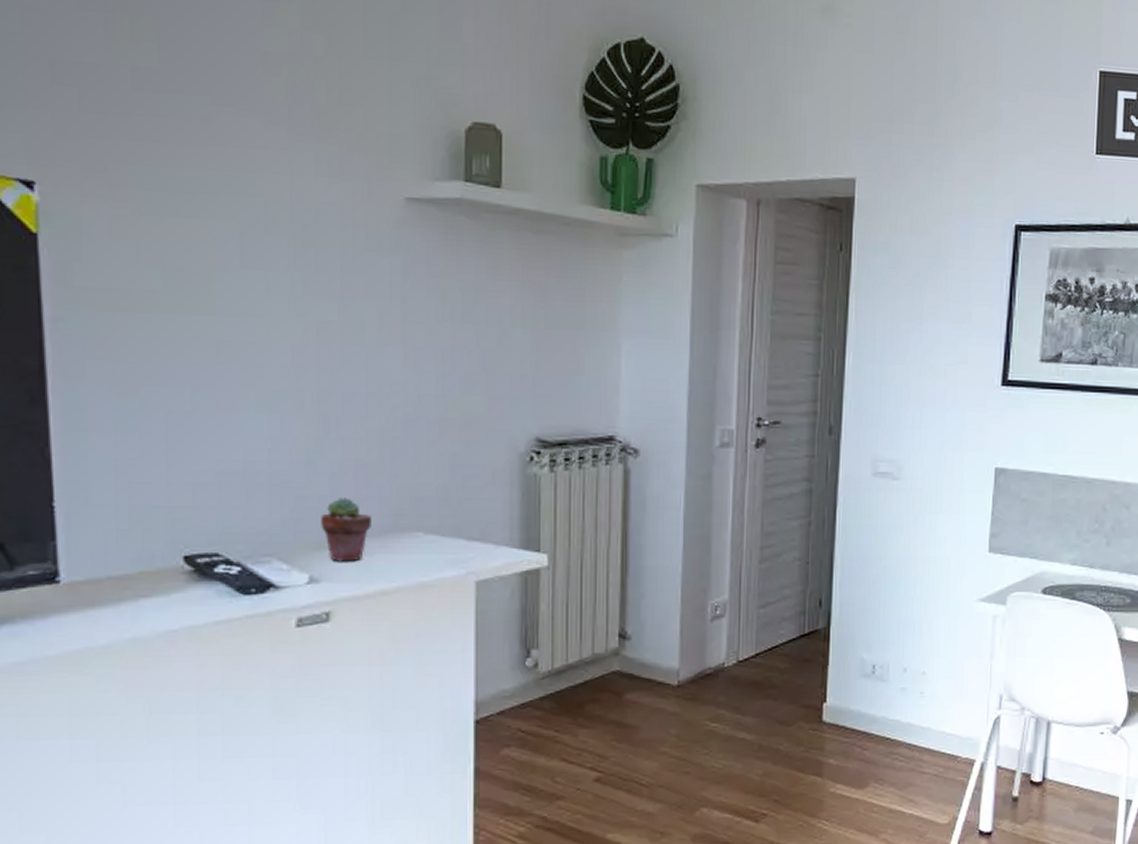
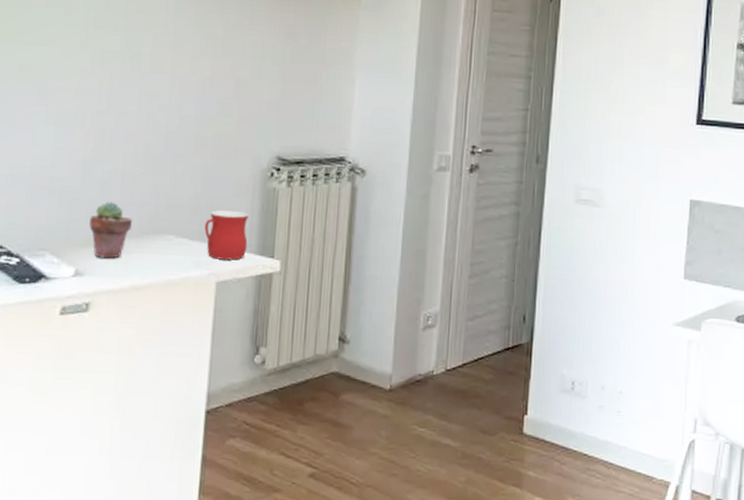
mug: none [458,501,509,557] -> present [204,210,249,260]

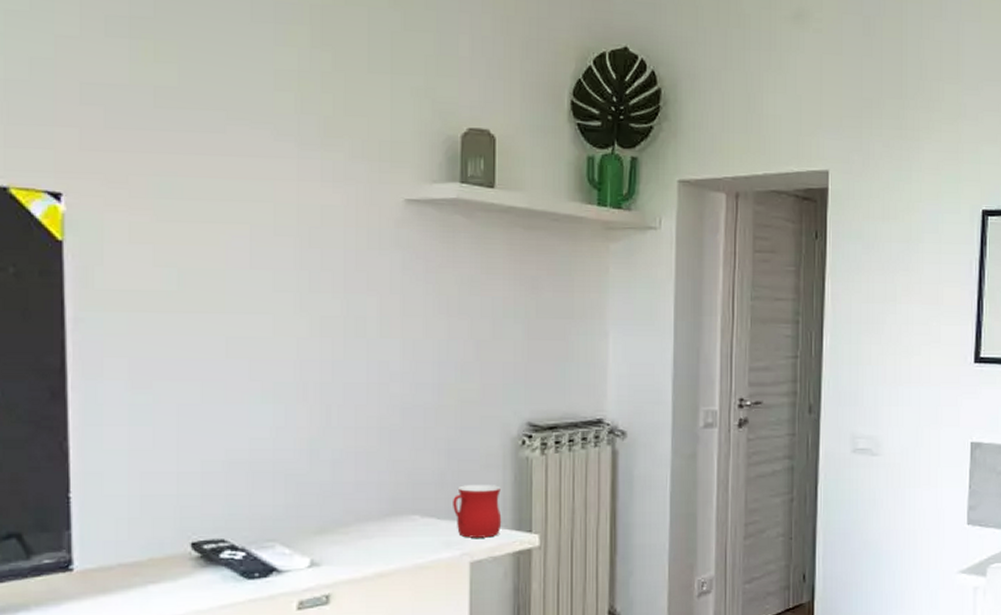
potted succulent: present [89,201,132,259] -> none [322,483,370,545]

